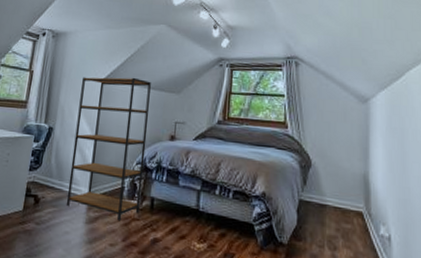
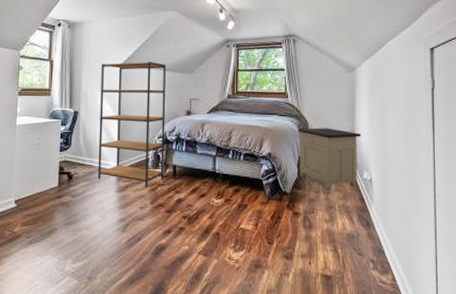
nightstand: none [298,166,377,246] -> present [298,128,362,190]

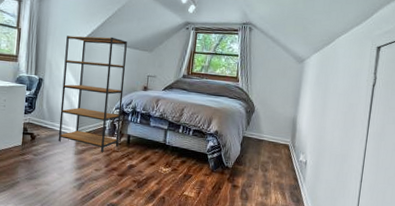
nightstand: present [298,128,362,190] -> none [242,111,303,168]

